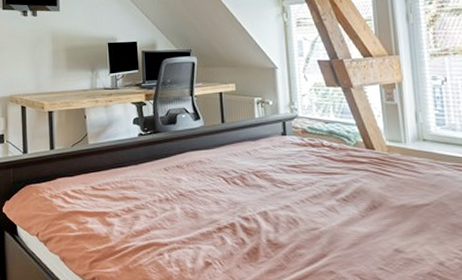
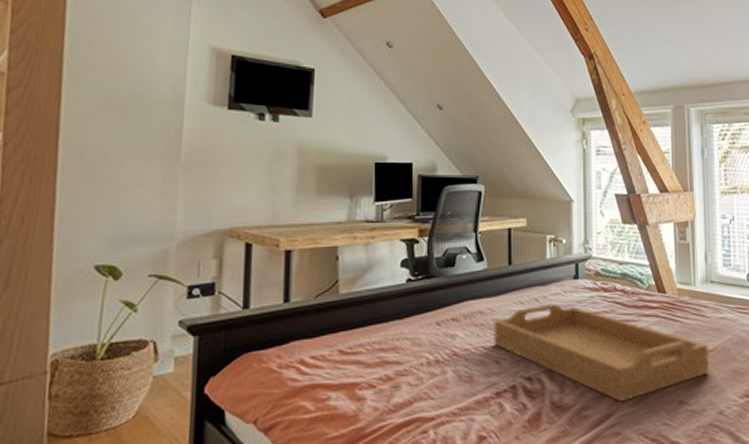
serving tray: none [212,156,426,246] -> present [494,303,709,403]

